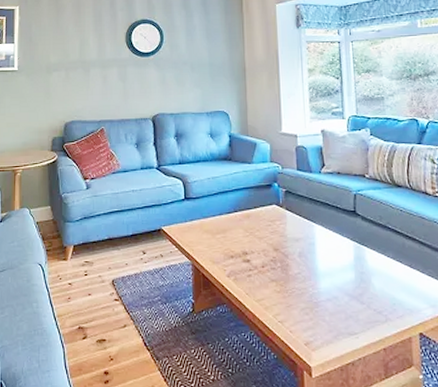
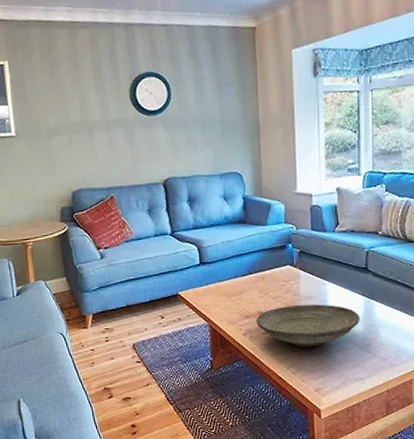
decorative bowl: none [241,247,351,294] -> present [256,304,361,348]

